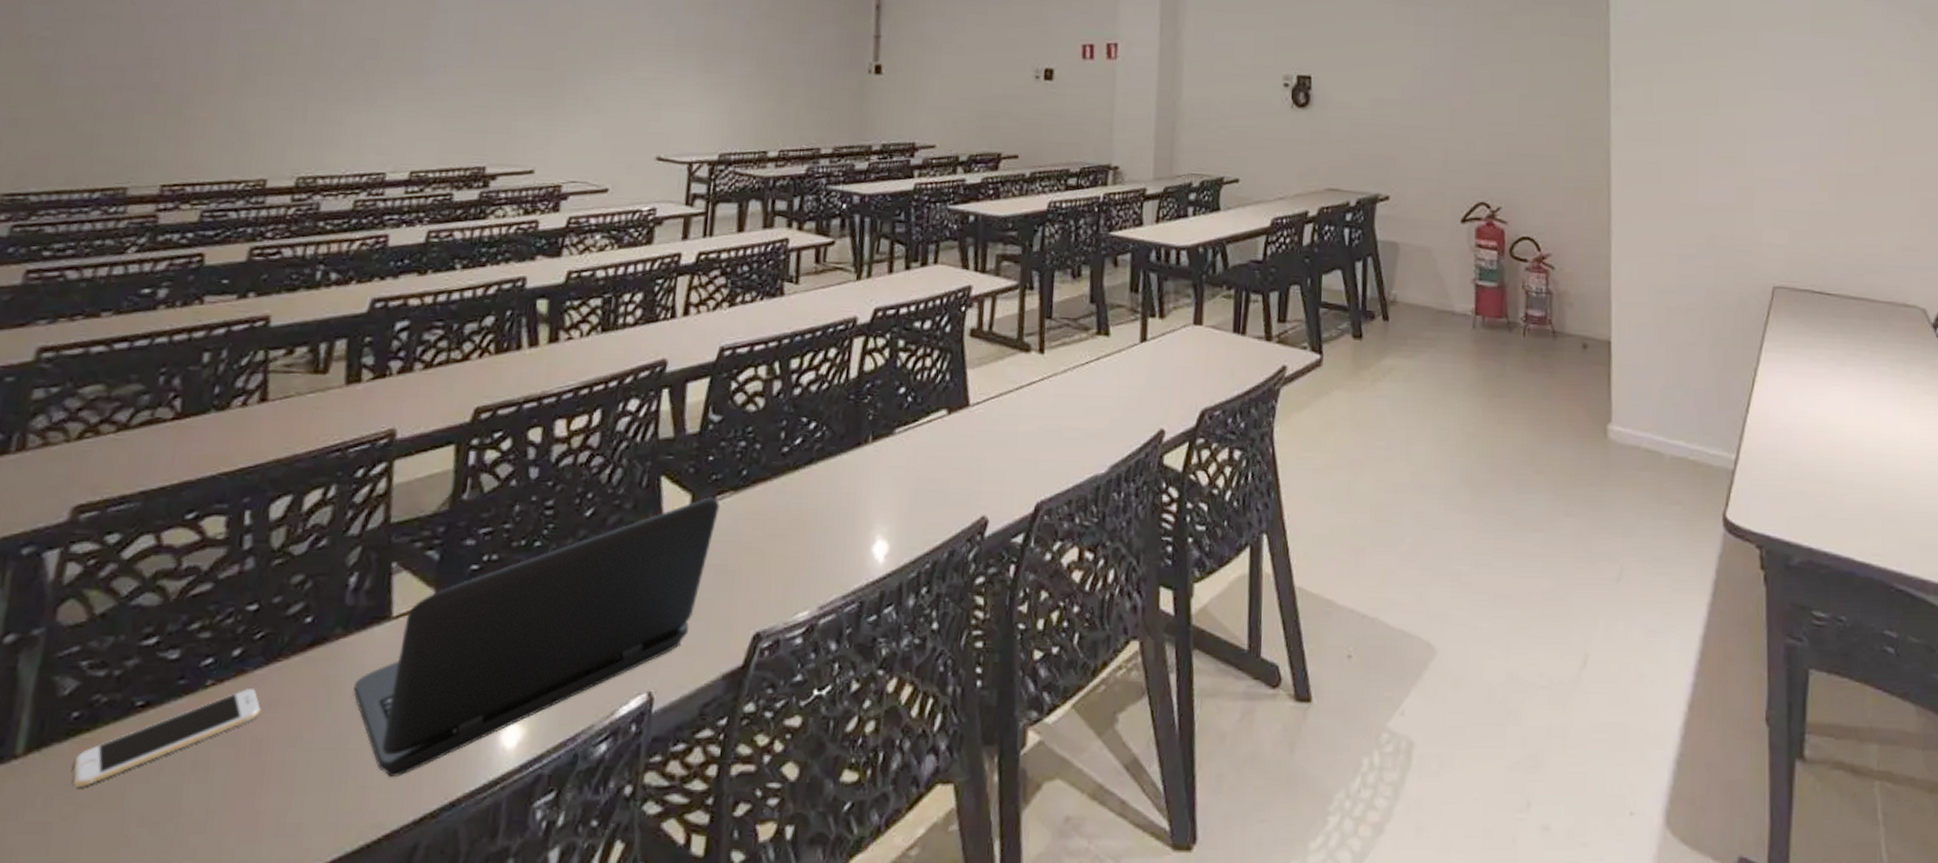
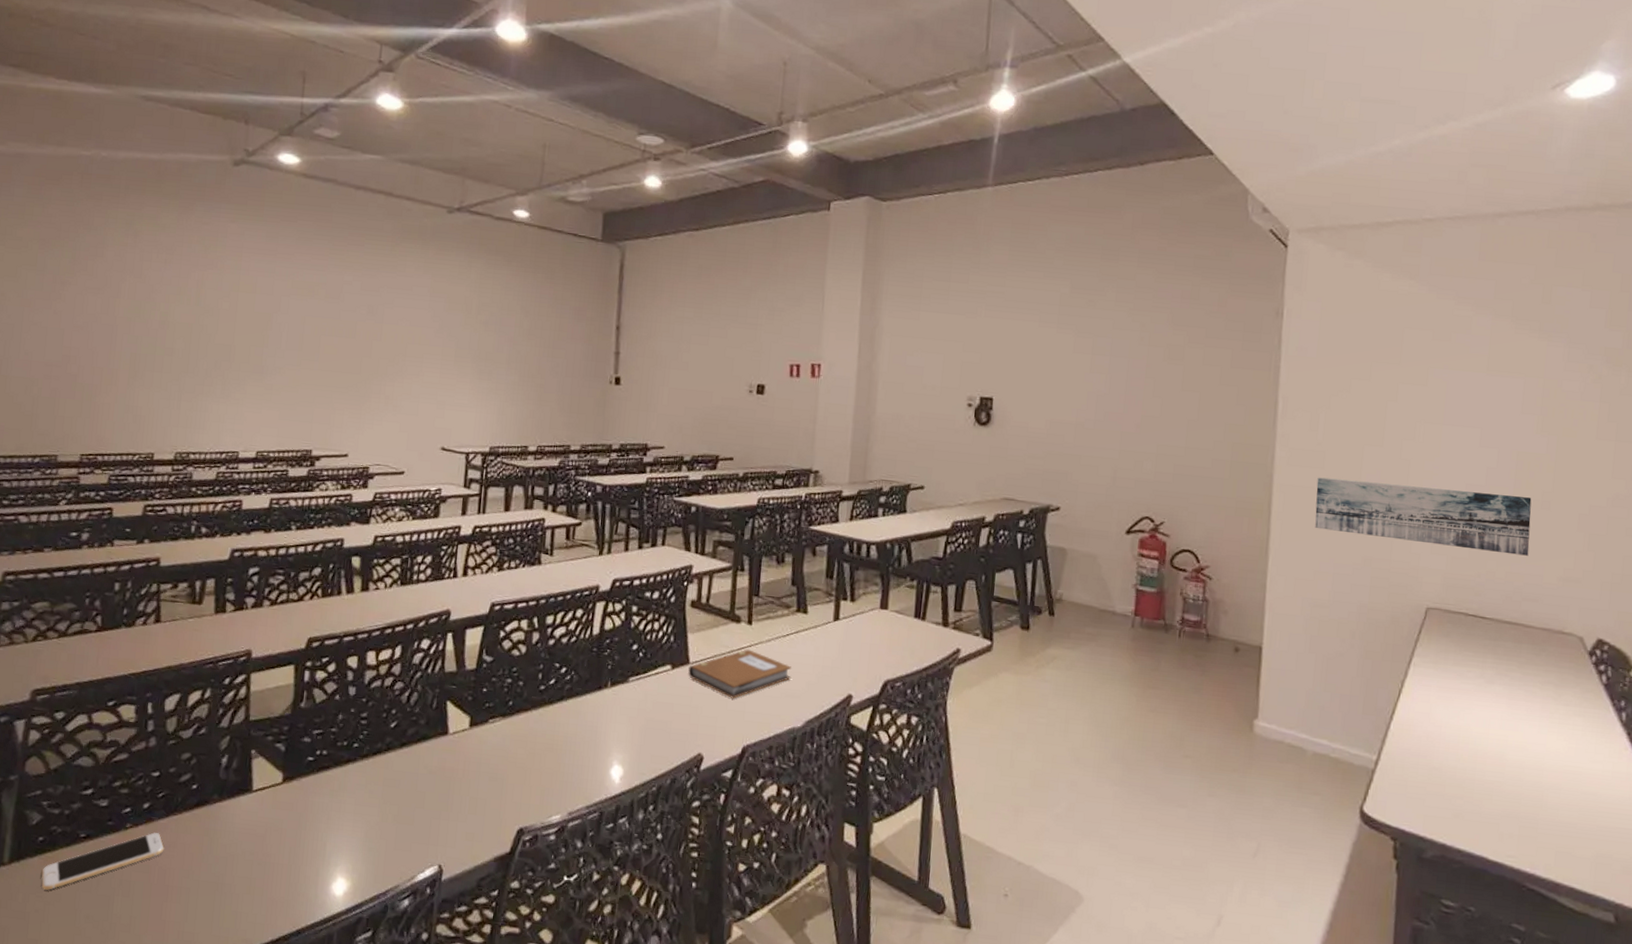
laptop: present [353,497,720,777] -> none [227,720,492,907]
notebook: none [968,383,1093,445] -> present [688,649,792,699]
wall art: none [1654,151,1867,226] -> present [1315,477,1532,556]

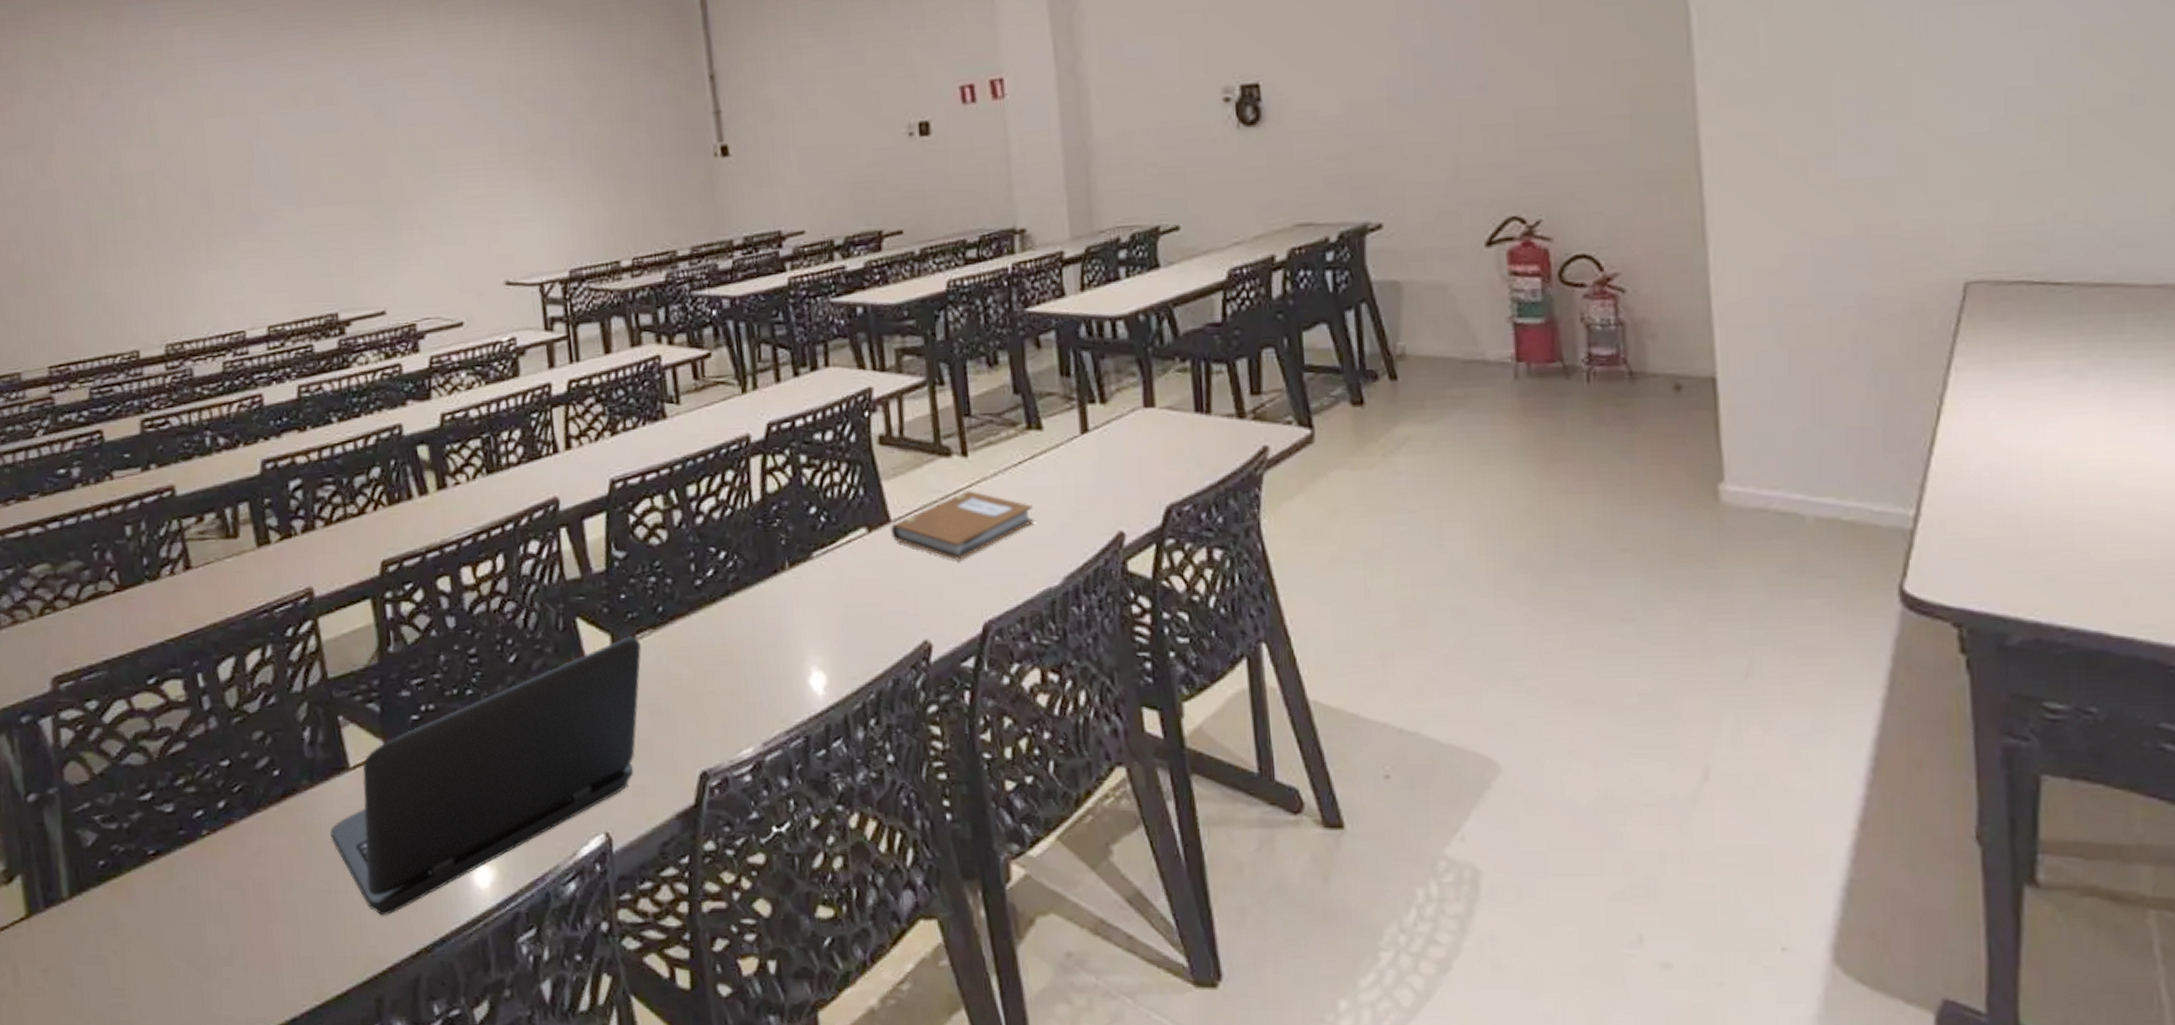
smartphone: present [41,832,164,890] -> none [110,837,255,925]
laptop: none [227,720,492,907] -> present [330,636,641,915]
wall art: present [1315,477,1532,556] -> none [1767,91,2119,193]

